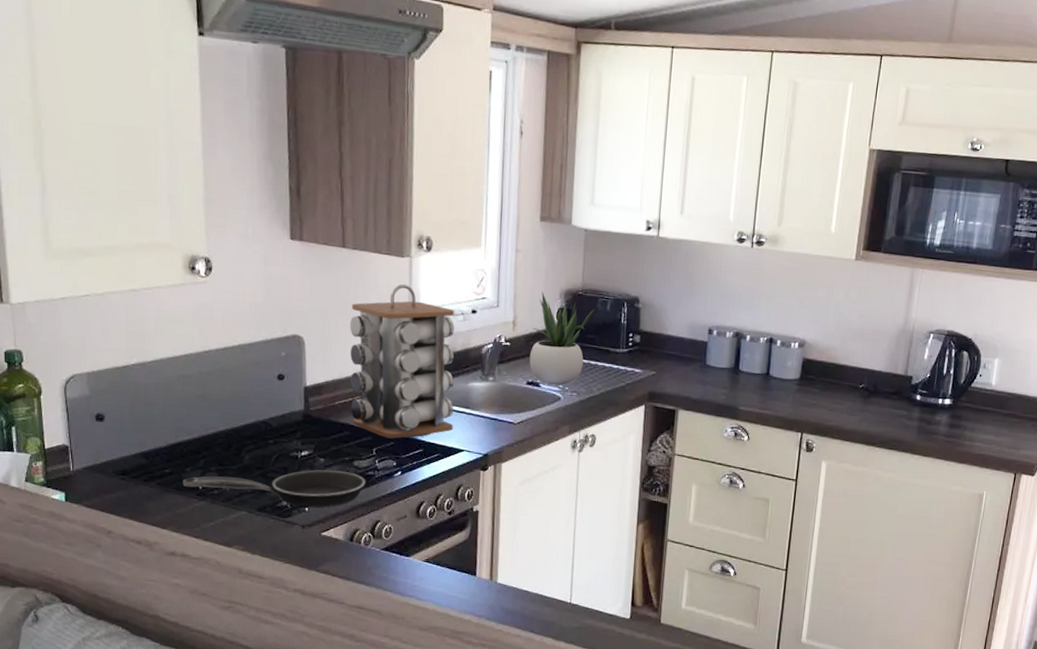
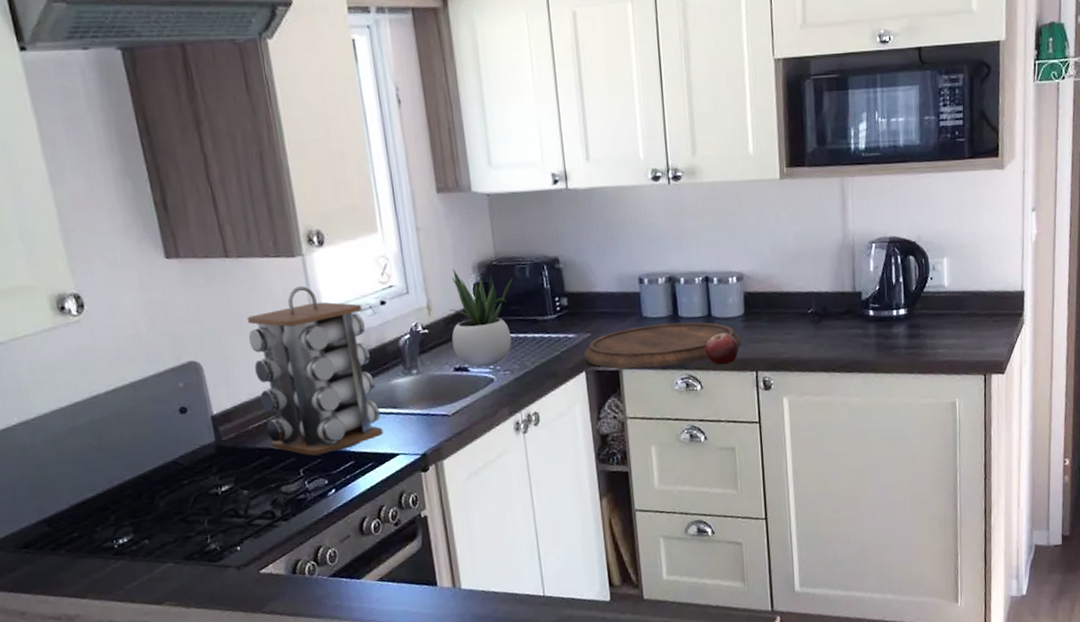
frying pan: present [183,469,366,508] -> none [95,499,299,550]
cutting board: none [646,373,793,415] -> present [584,322,741,369]
fruit: none [757,392,789,422] -> present [704,333,738,365]

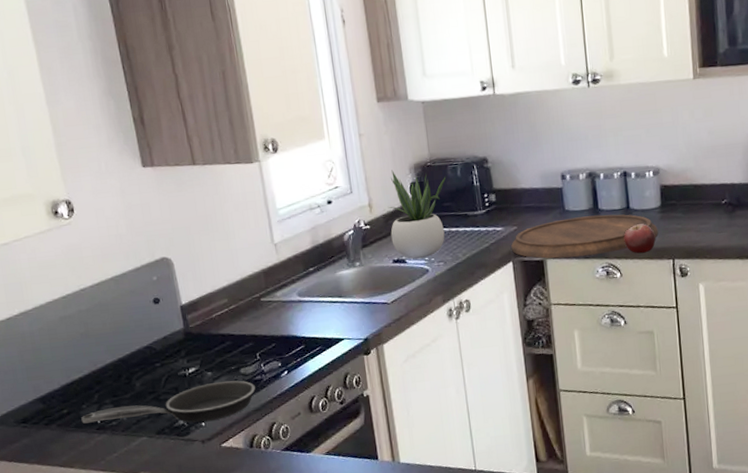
frying pan: none [95,499,299,550] -> present [81,380,256,425]
spice rack: present [247,285,384,456] -> none [211,188,330,341]

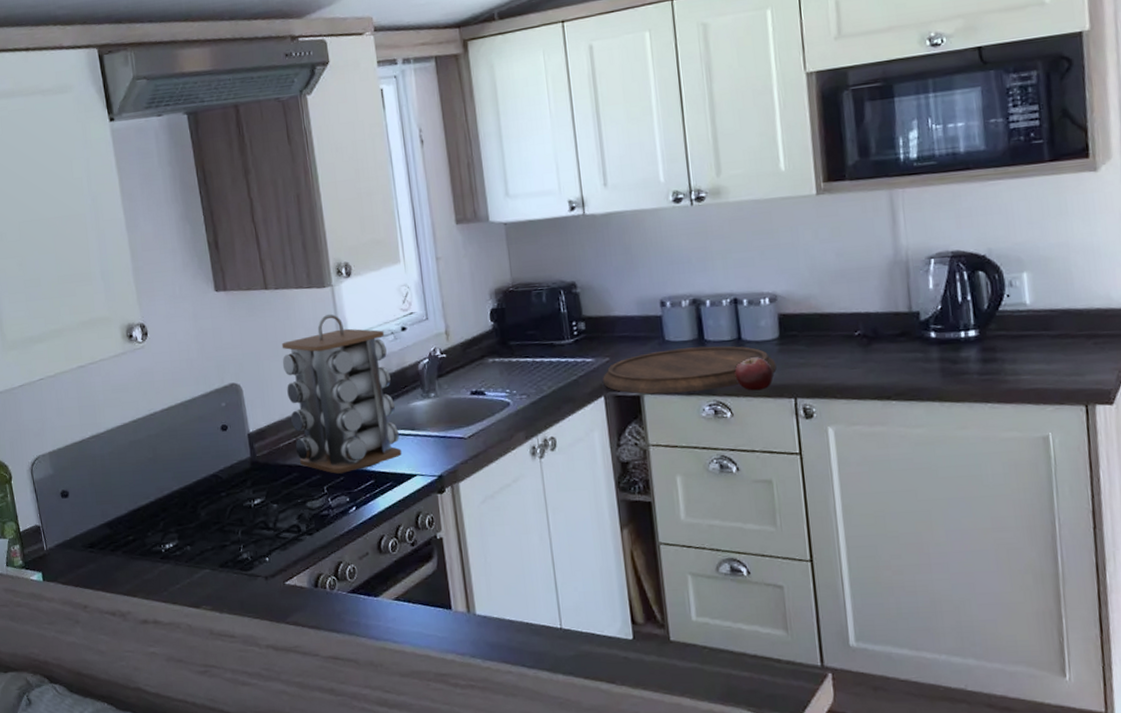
frying pan: present [81,380,256,425] -> none [146,514,322,558]
spice rack: none [211,188,330,341] -> present [281,313,402,474]
potted plant: present [388,170,446,259] -> none [466,295,530,391]

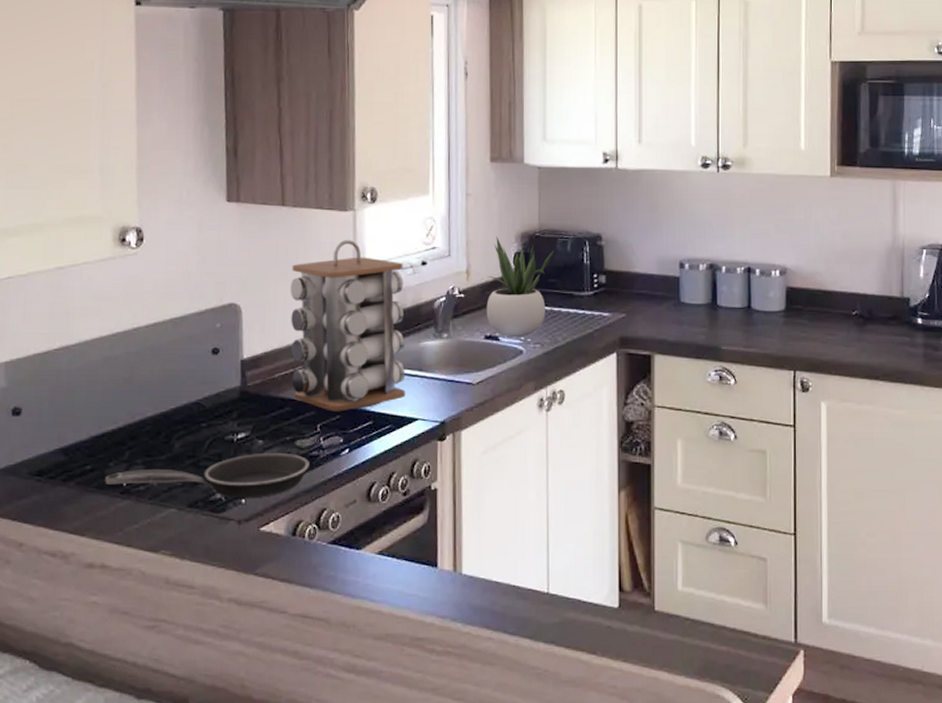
frying pan: none [146,514,322,558] -> present [105,452,310,499]
potted plant: none [466,295,530,391] -> present [486,236,555,338]
cutting board: present [603,345,777,394] -> none [617,311,780,356]
fruit: present [734,357,774,391] -> none [741,327,777,360]

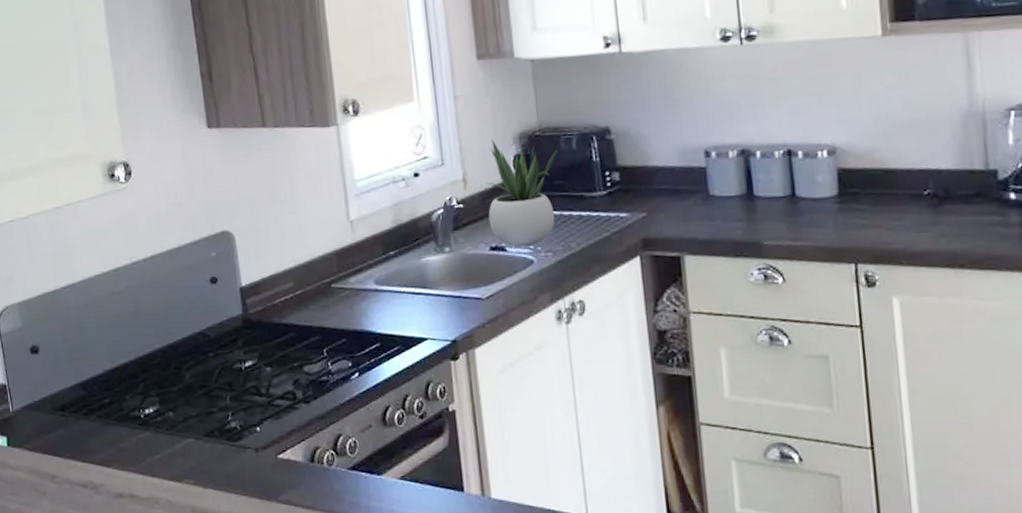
frying pan: present [105,452,310,499] -> none [123,379,320,427]
spice rack: present [290,239,406,411] -> none [279,156,412,335]

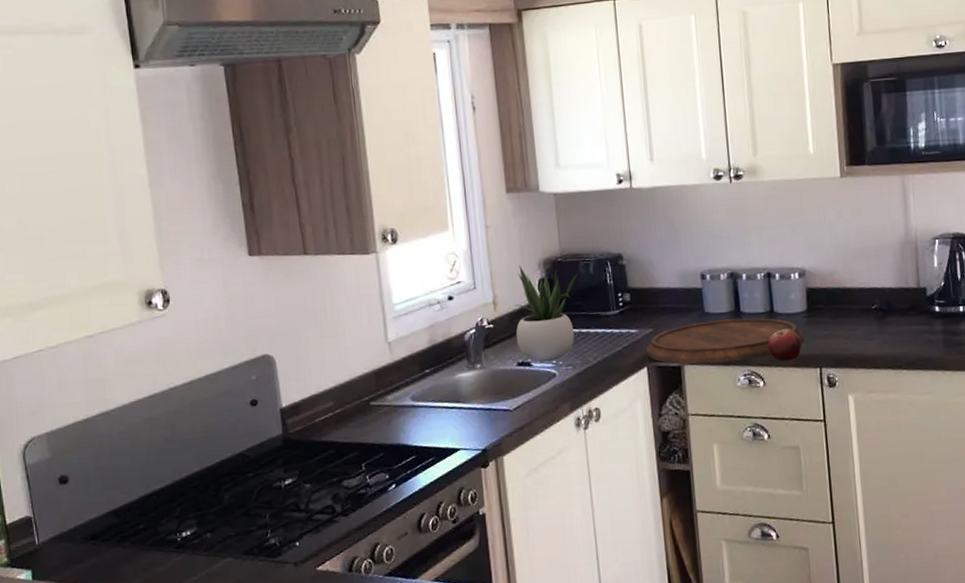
cutting board: none [639,202,835,255] -> present [646,318,804,365]
fruit: none [787,216,831,255] -> present [767,328,802,362]

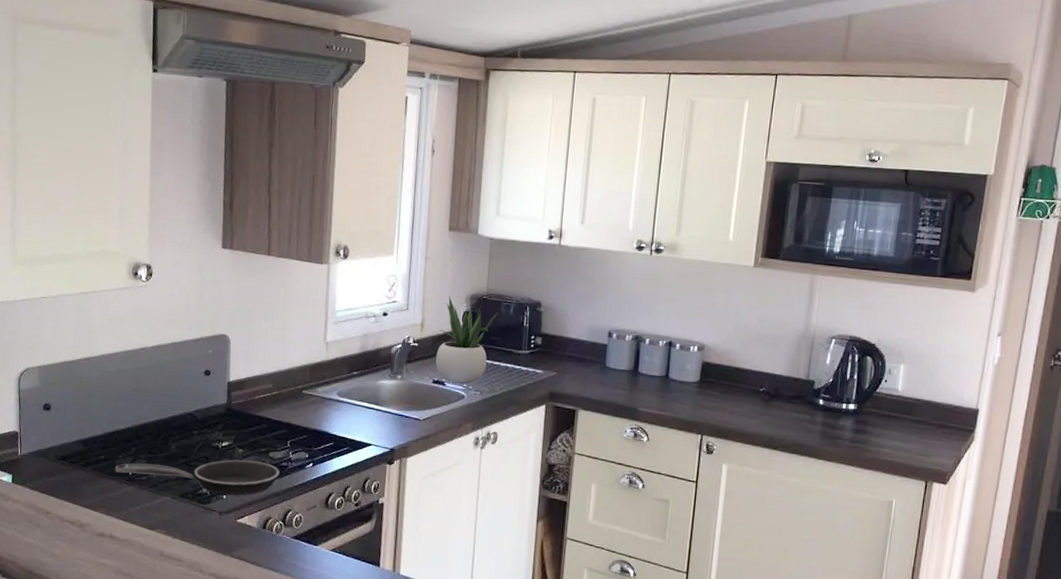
frying pan: none [159,494,359,543] -> present [115,459,280,496]
cutting board: present [646,318,804,365] -> none [547,374,692,416]
fruit: present [767,328,802,362] -> none [657,394,689,423]

